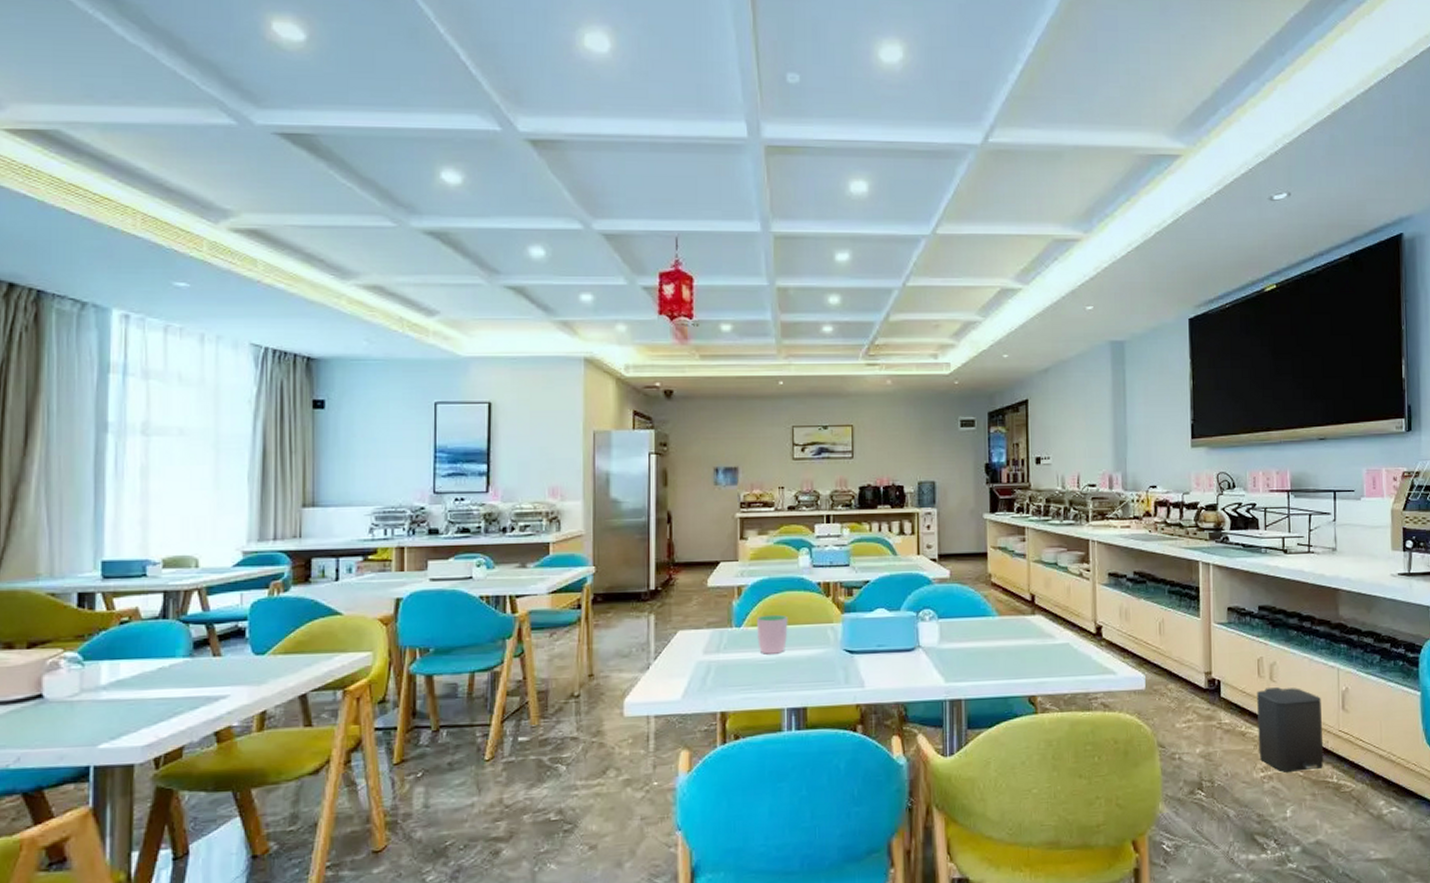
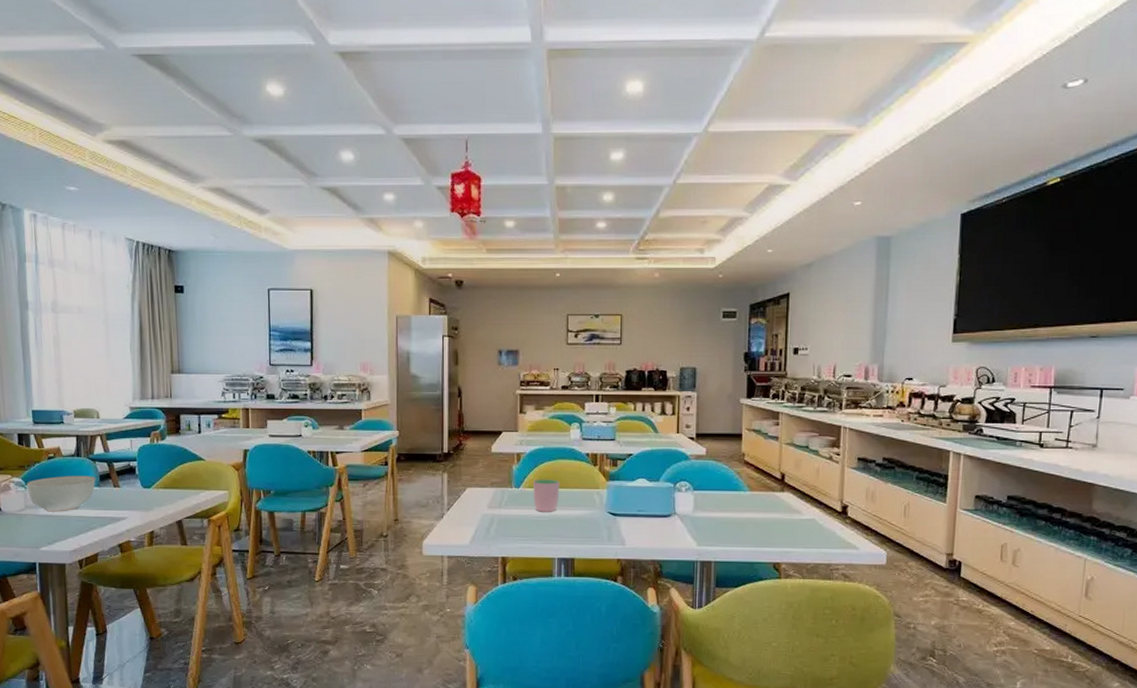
bowl: none [85,643,188,695] -> present [26,475,96,512]
pedal bin: present [1257,687,1324,772] -> none [994,572,1064,649]

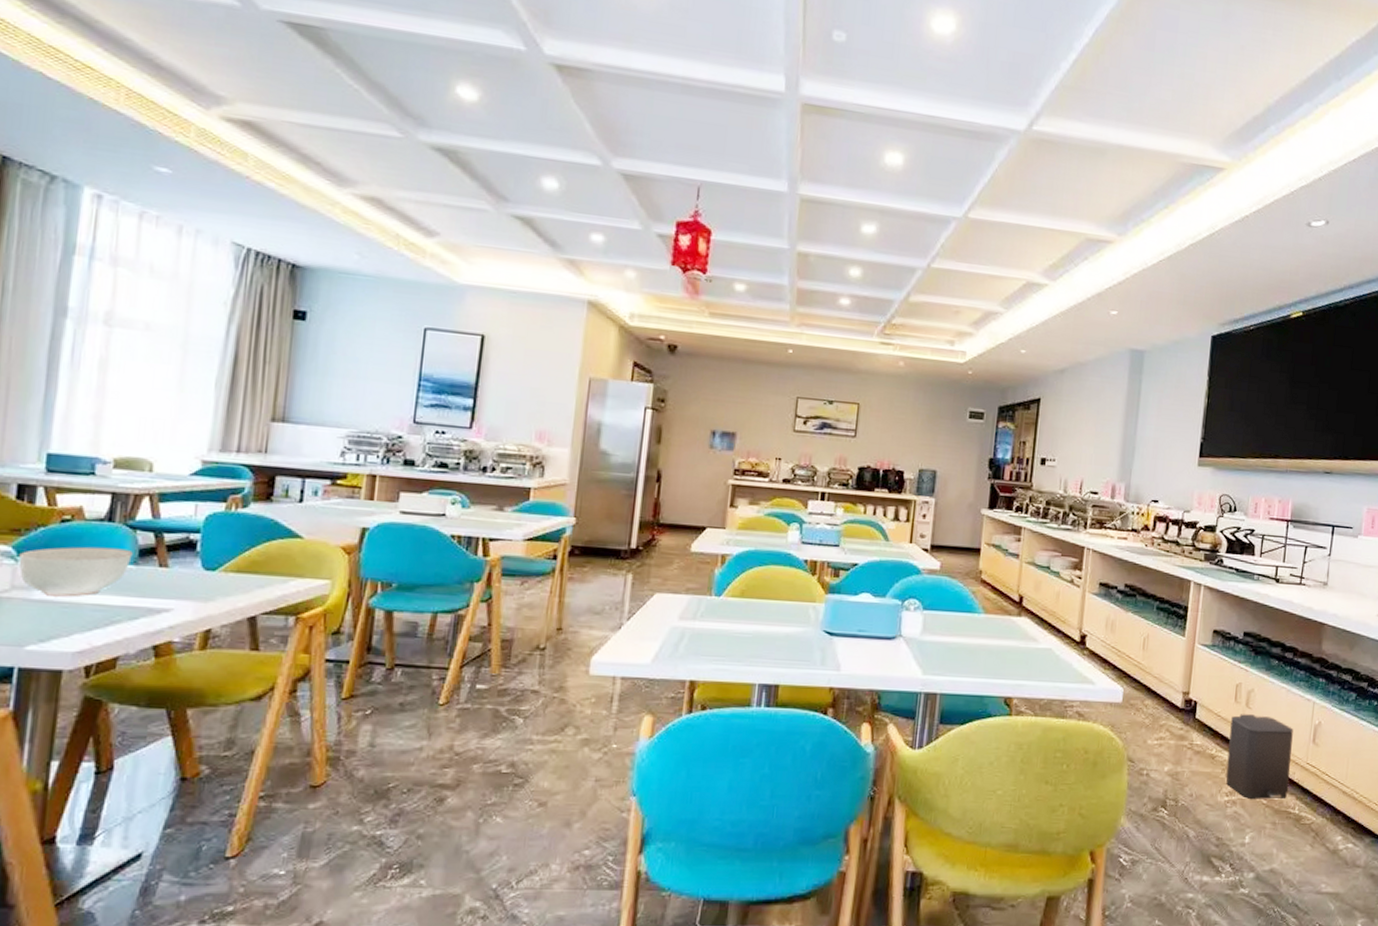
cup: present [533,479,560,512] -> none [736,587,770,628]
pedal bin: none [994,572,1064,649] -> present [1225,714,1293,799]

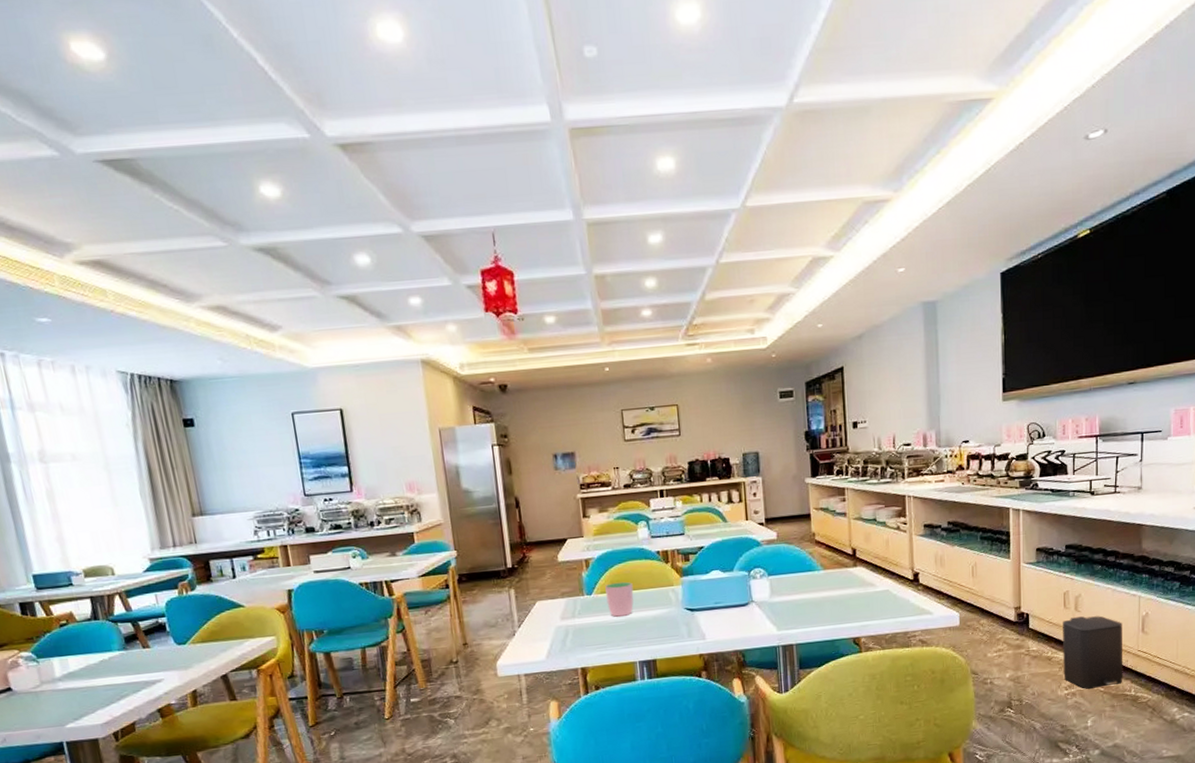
bowl: present [18,546,133,597] -> none [38,639,121,685]
cup: none [736,587,770,628] -> present [605,581,634,617]

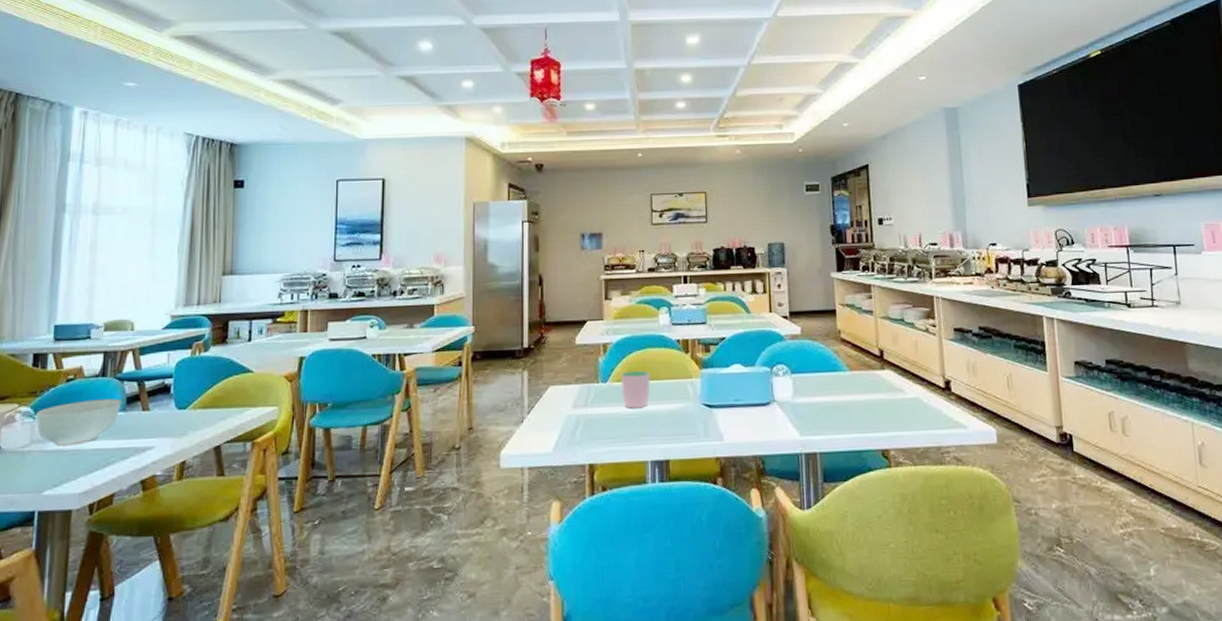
bowl: none [38,639,121,685] -> present [36,398,122,446]
pedal bin: present [1063,615,1123,689] -> none [1110,442,1185,529]

